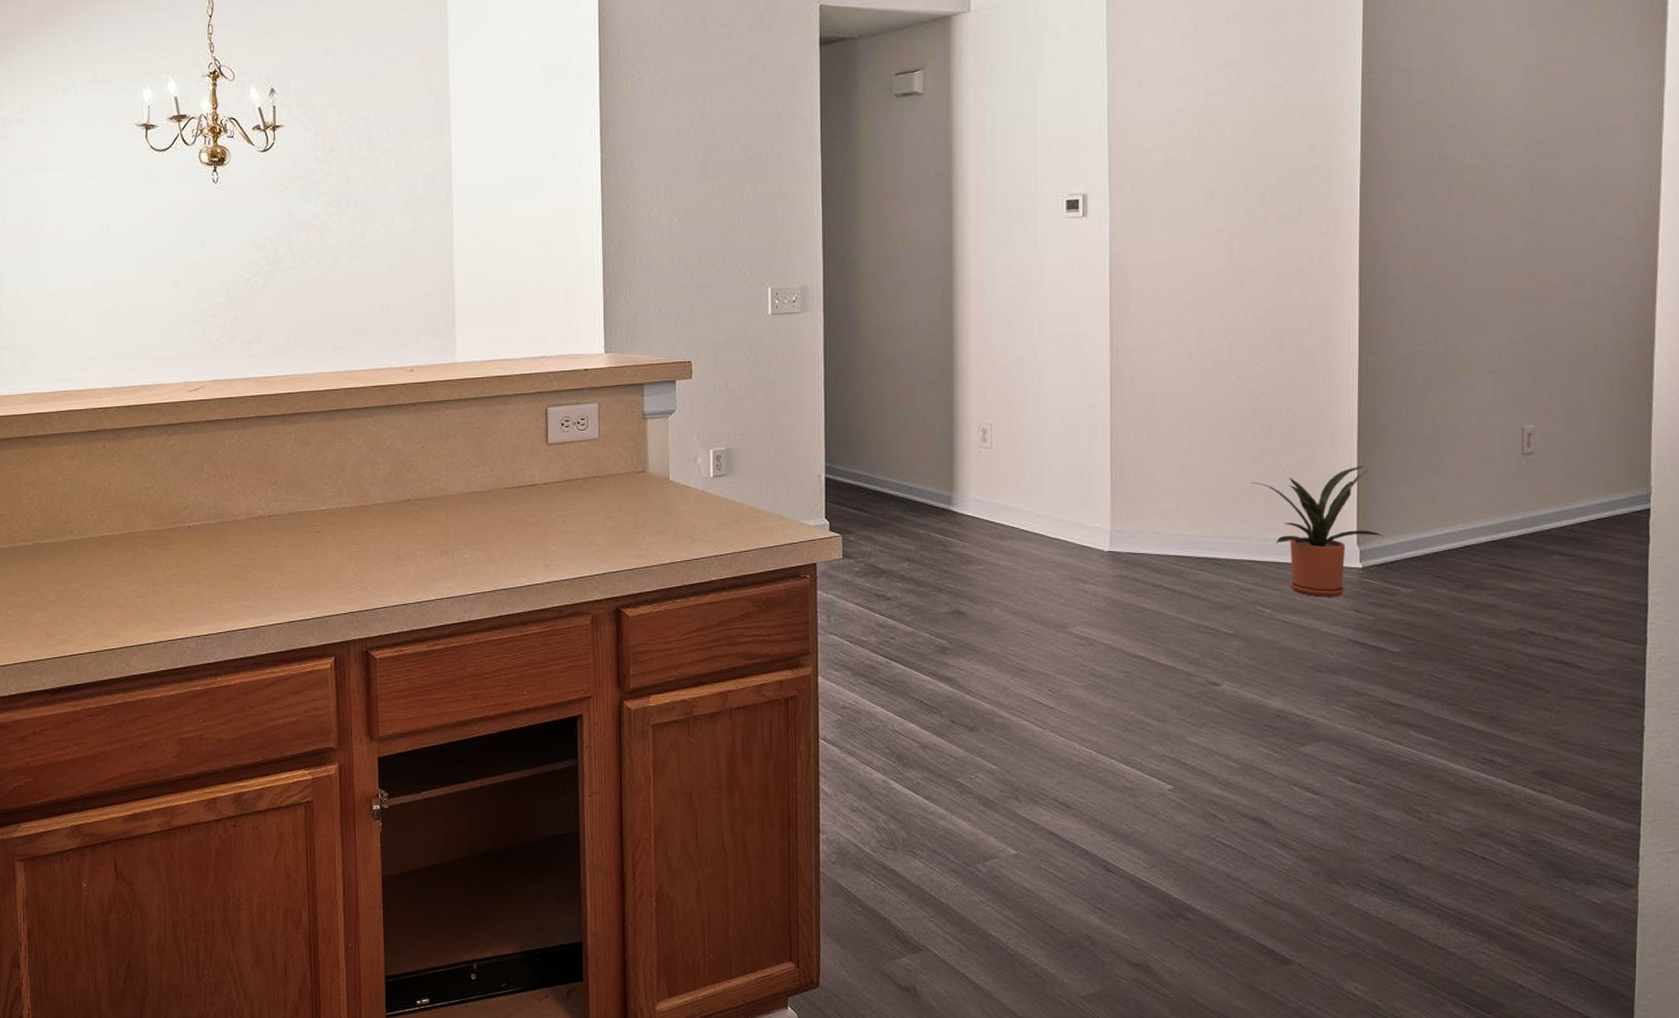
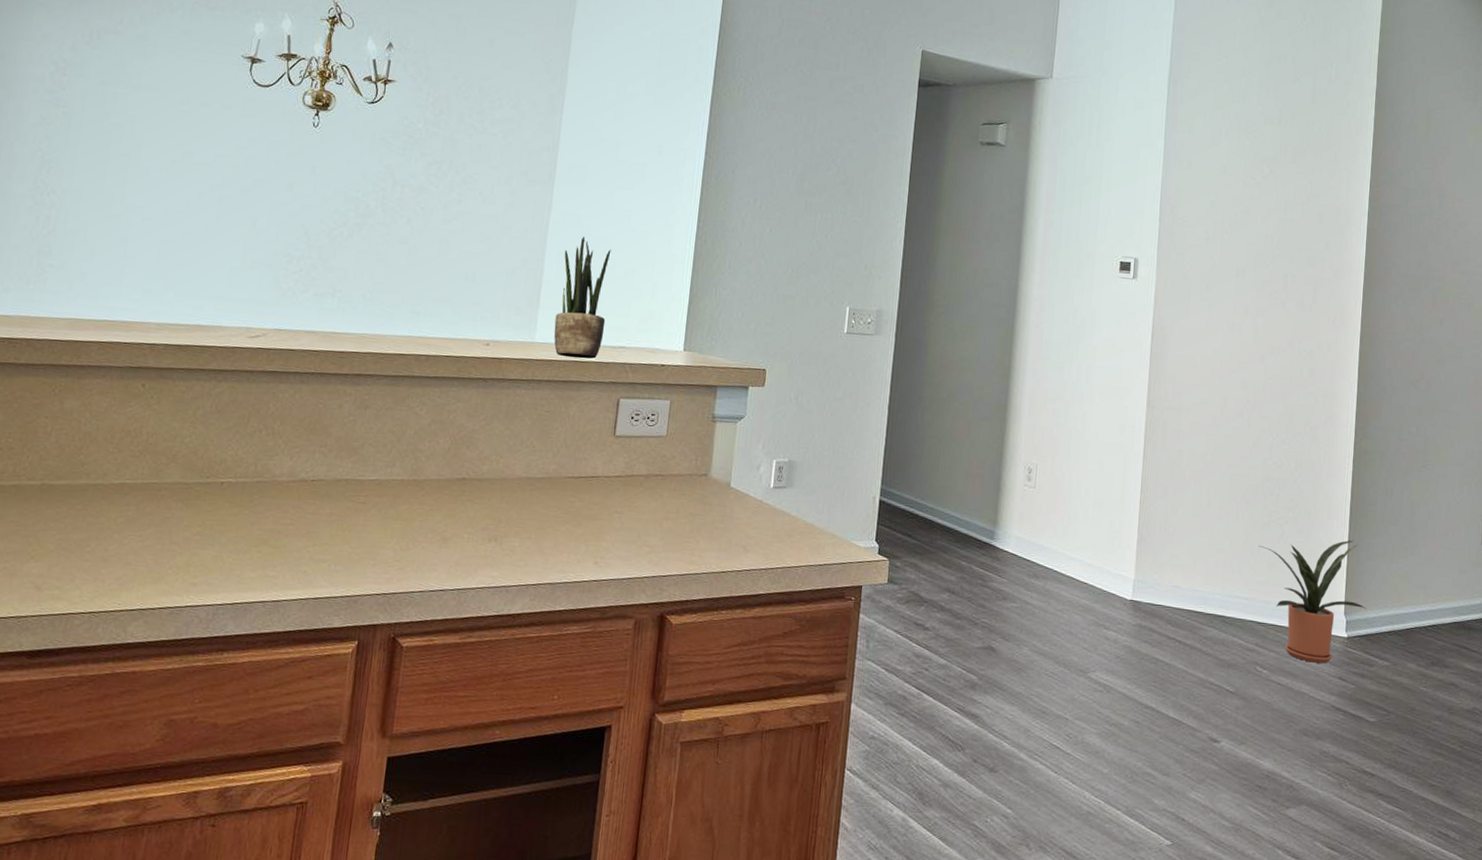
potted plant: none [472,253,523,374] -> present [554,236,611,360]

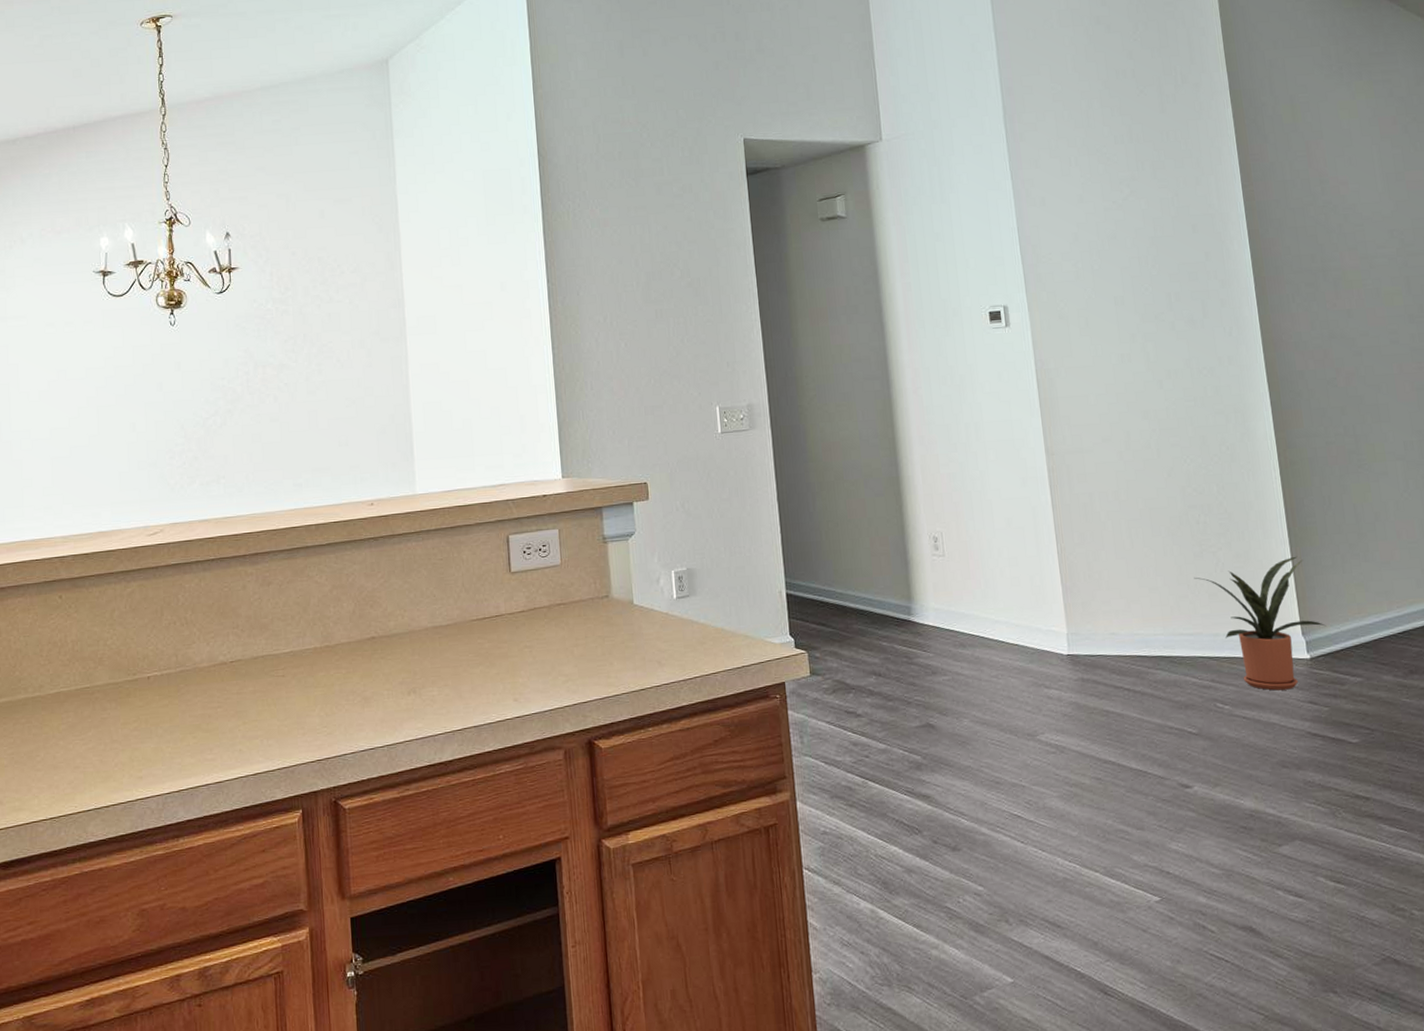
potted plant: present [554,236,611,360] -> none [428,384,482,504]

